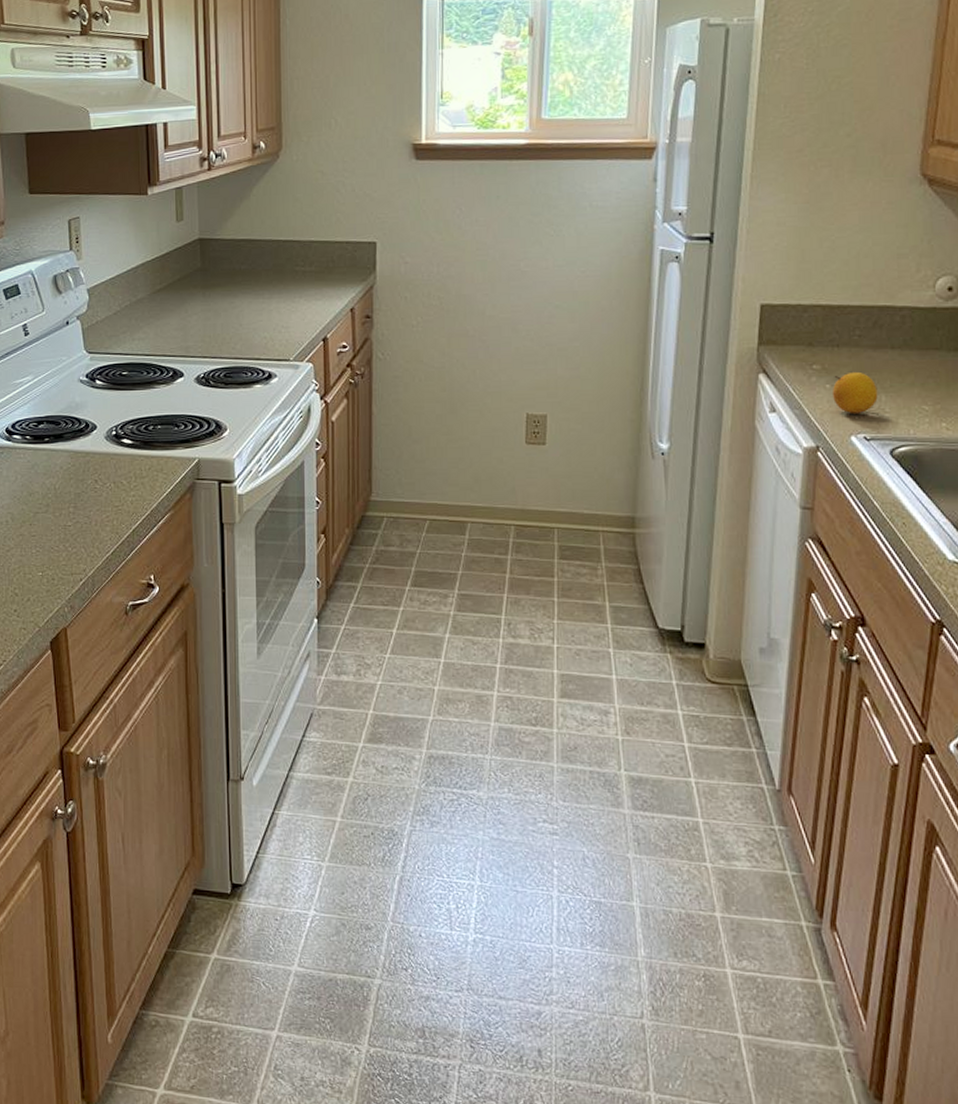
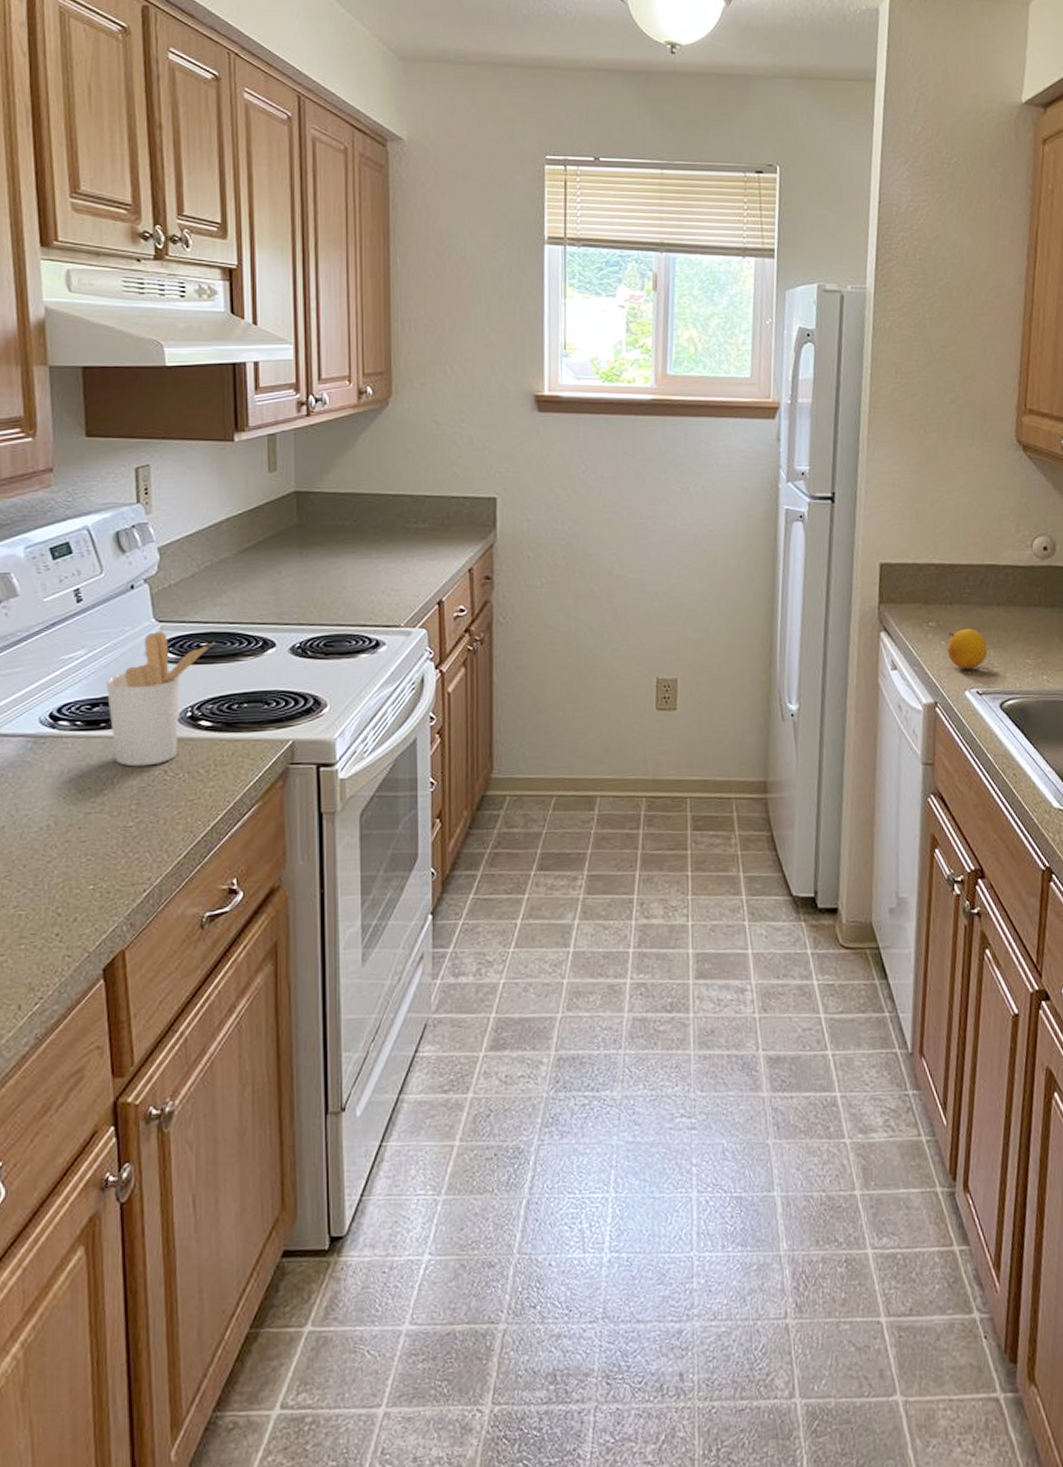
utensil holder: none [48,360,134,476] -> present [106,630,215,767]

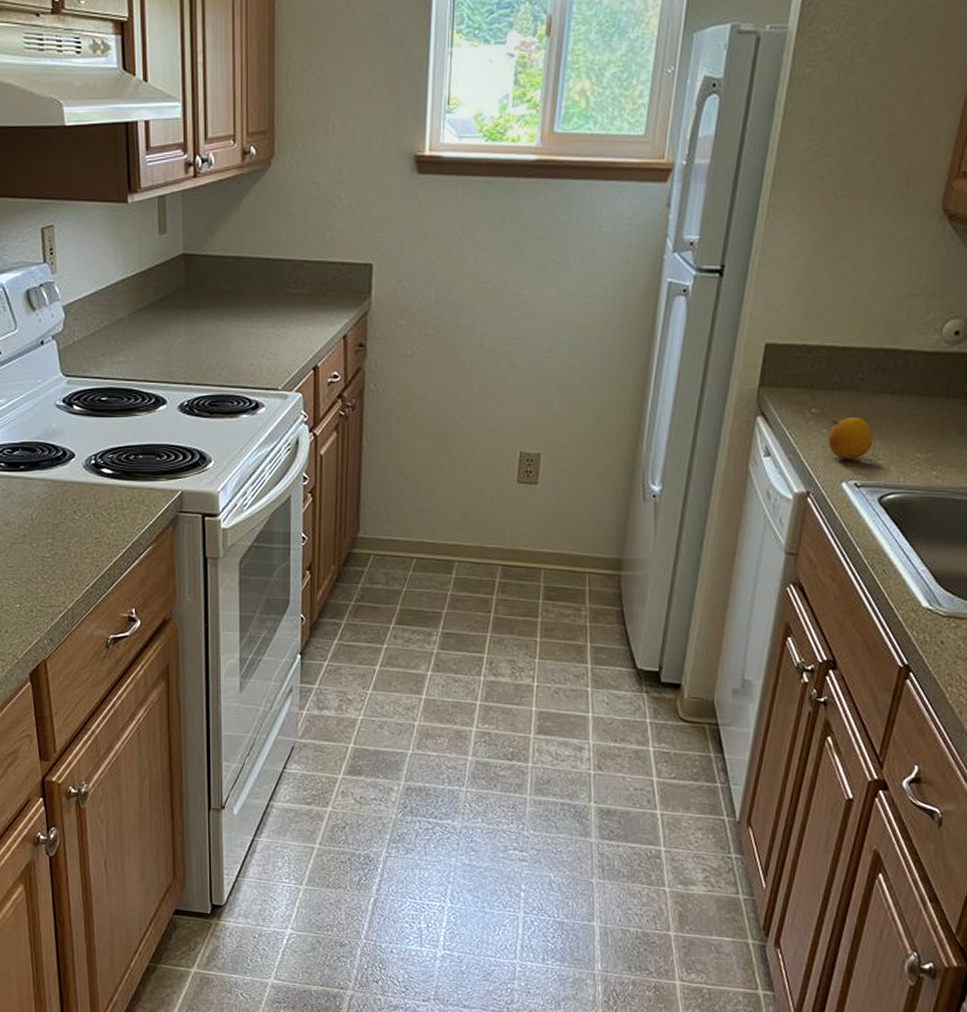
utensil holder: present [106,630,215,767] -> none [23,384,114,506]

